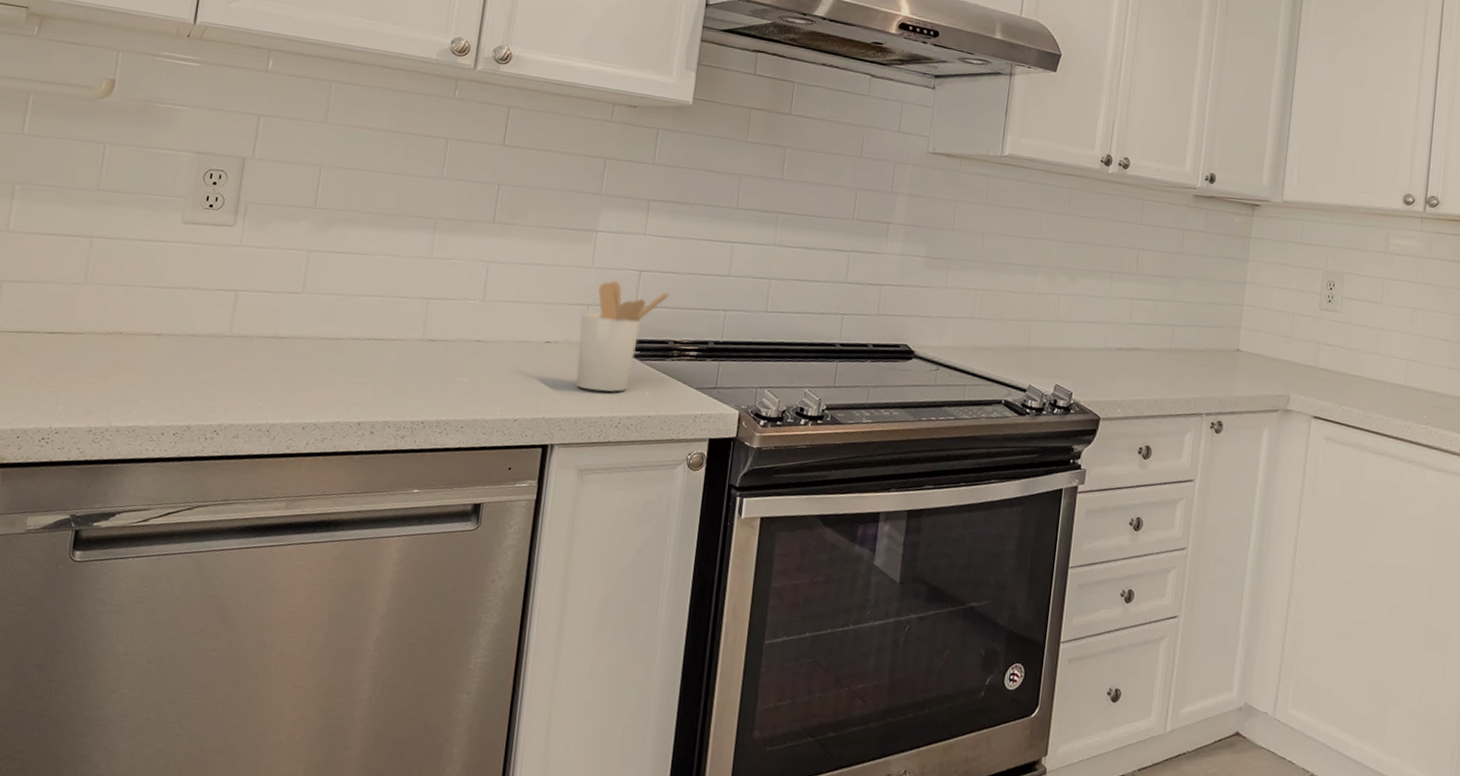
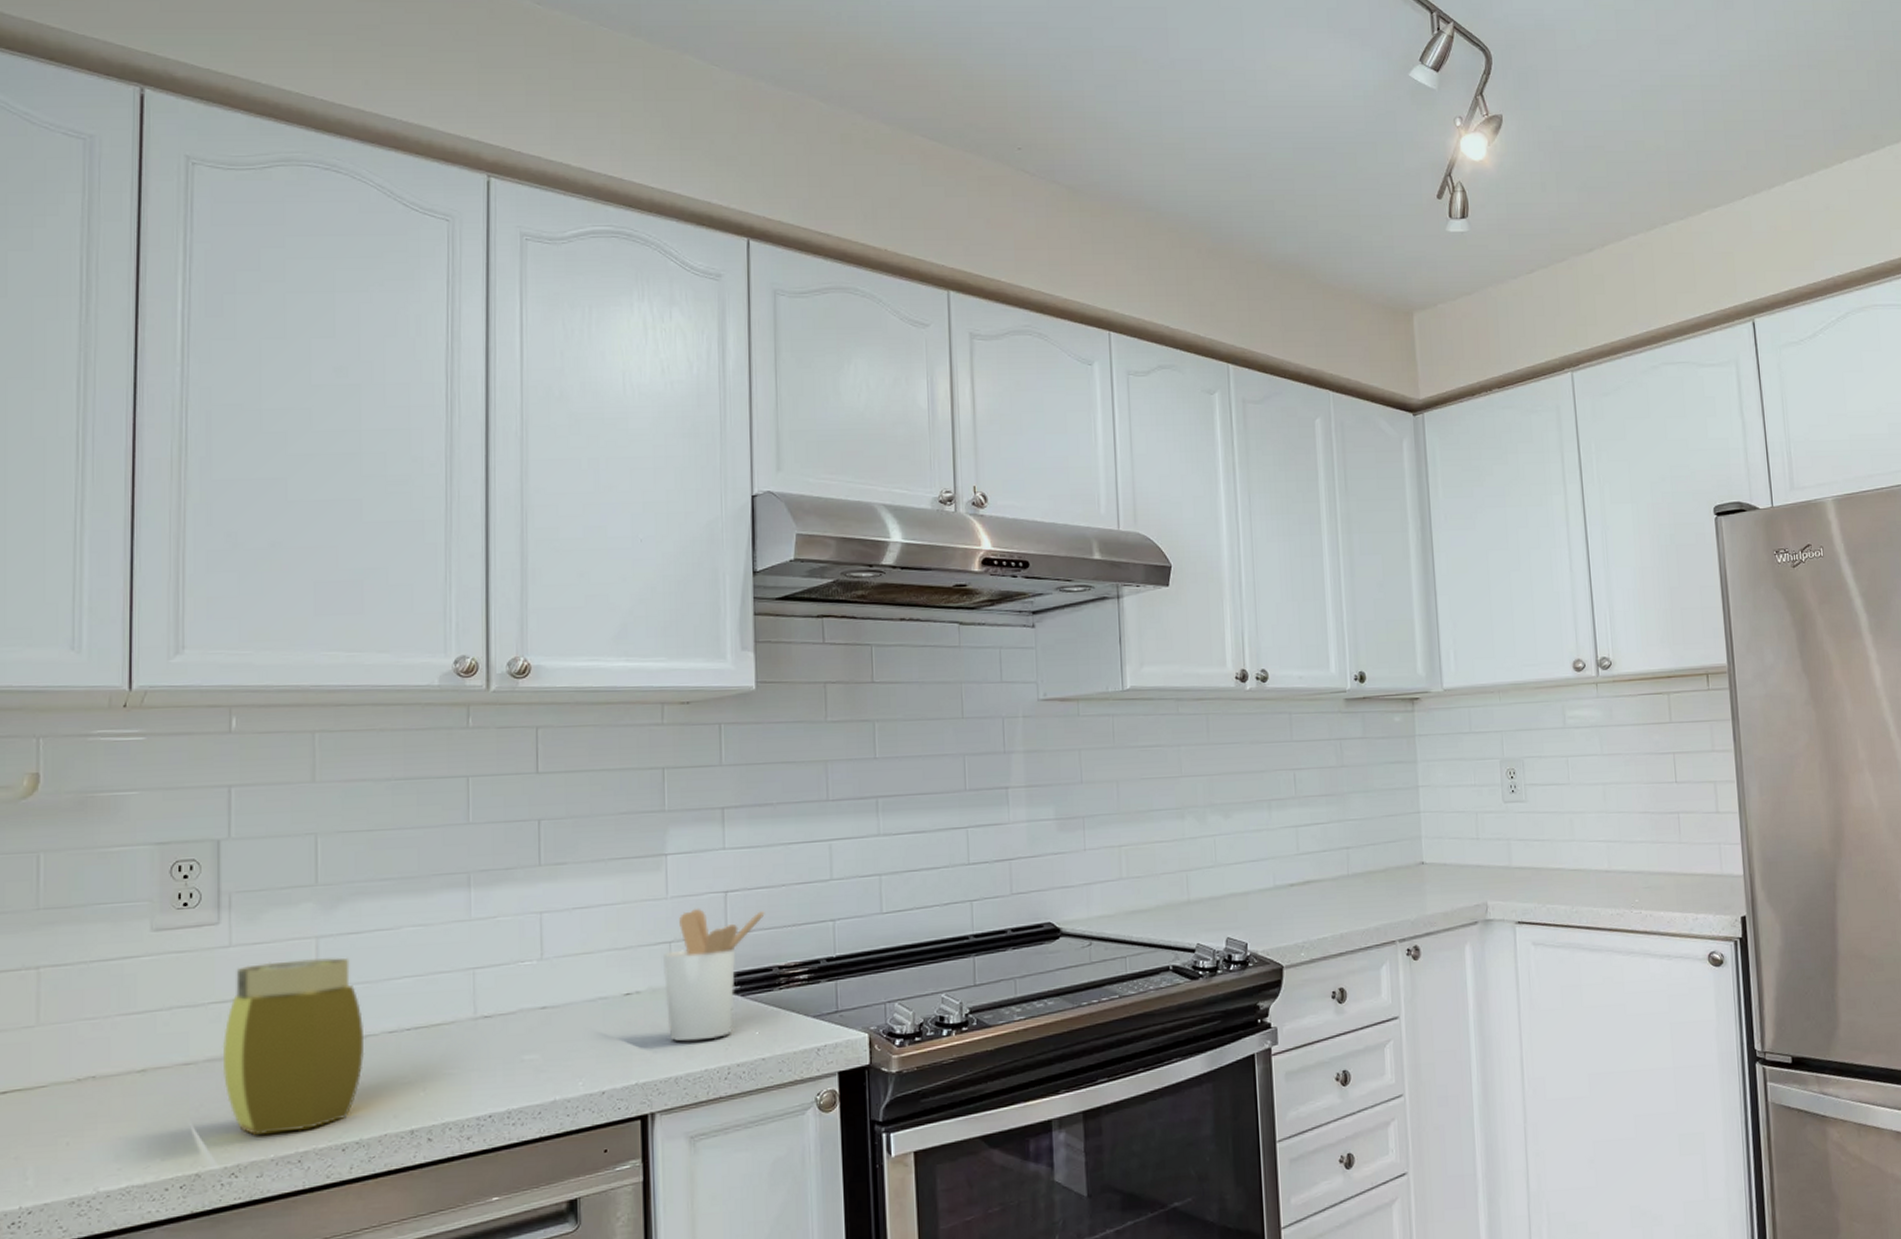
jar: none [219,264,335,407] -> present [222,957,365,1135]

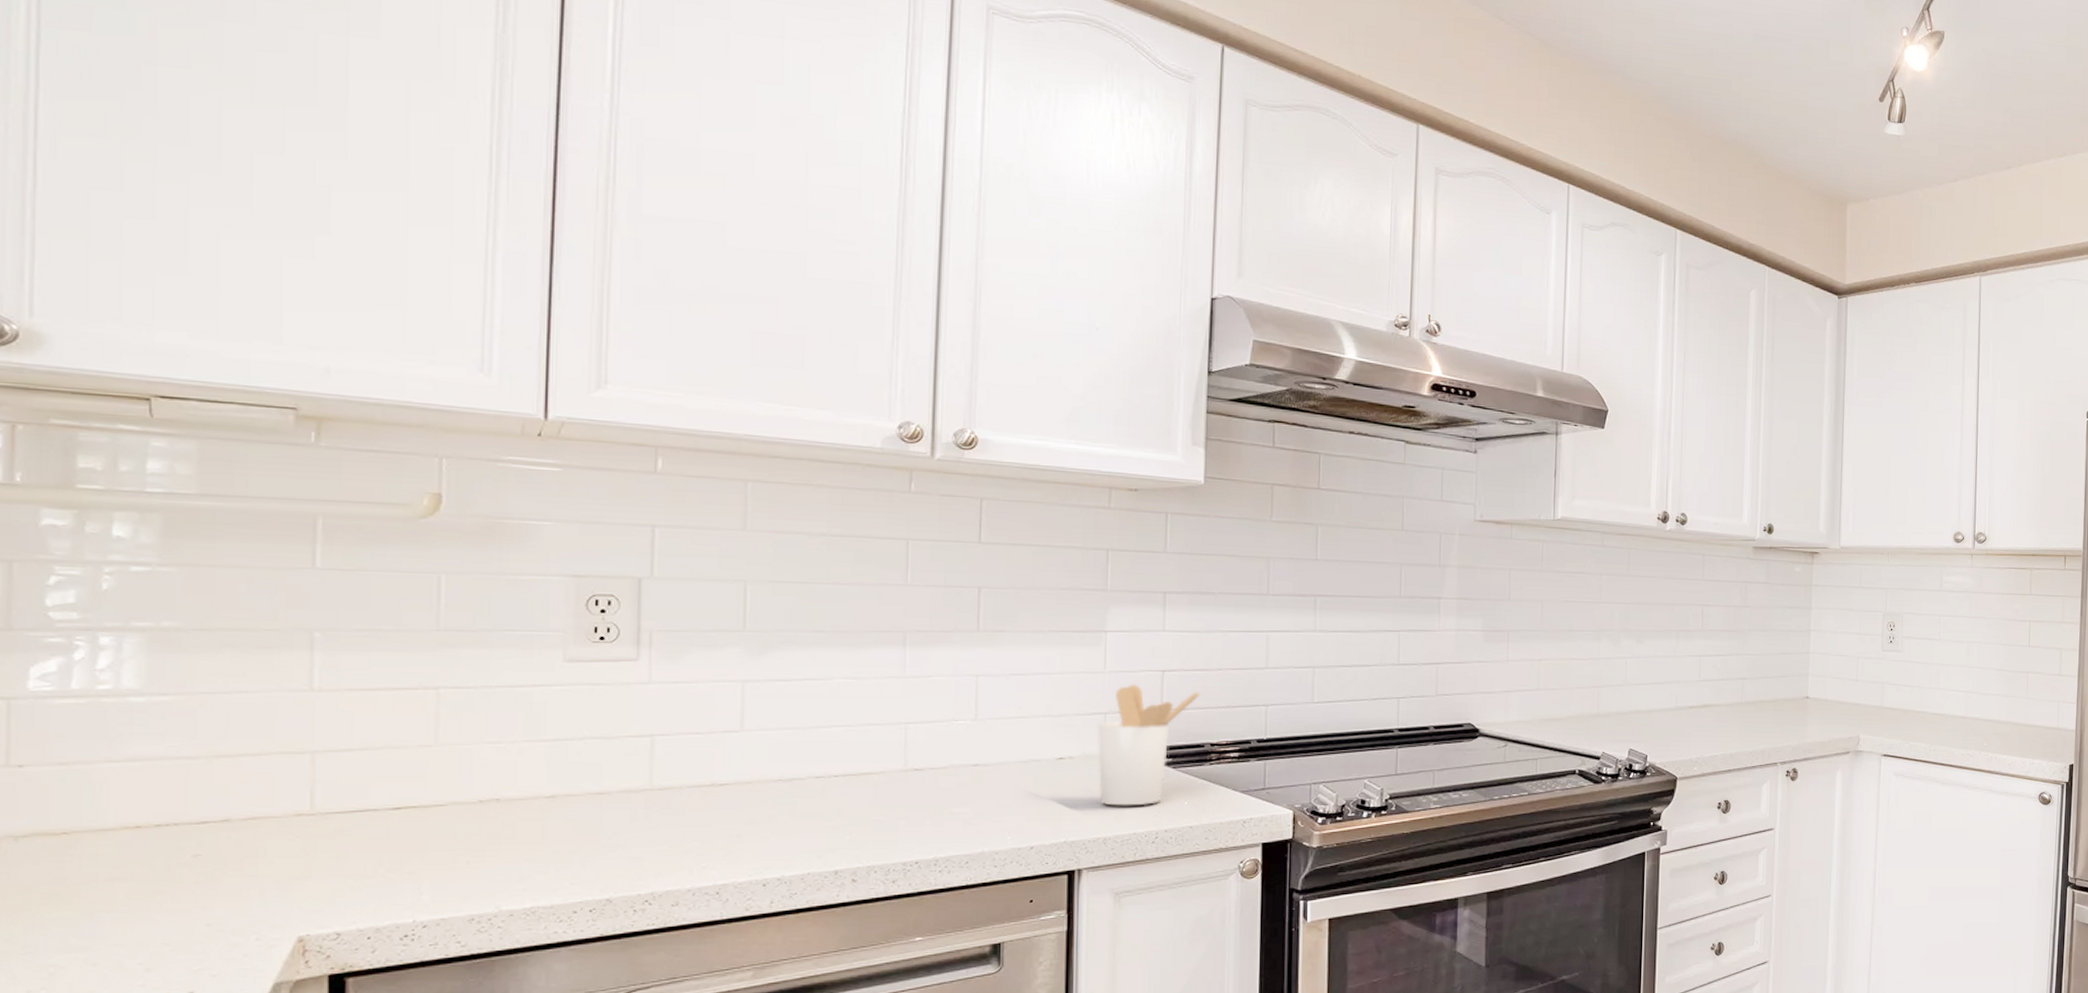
jar: present [222,957,365,1135] -> none [638,701,790,865]

